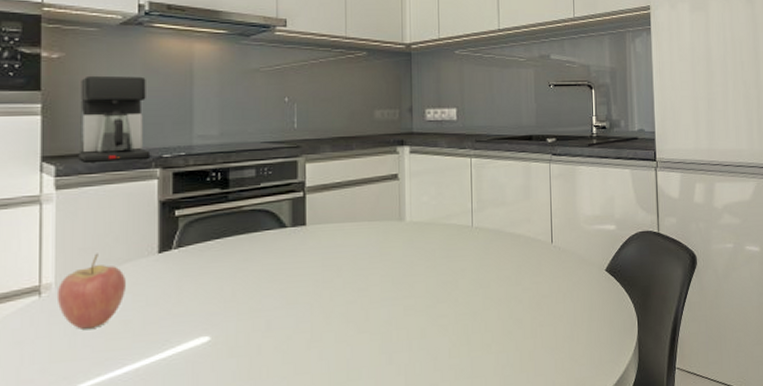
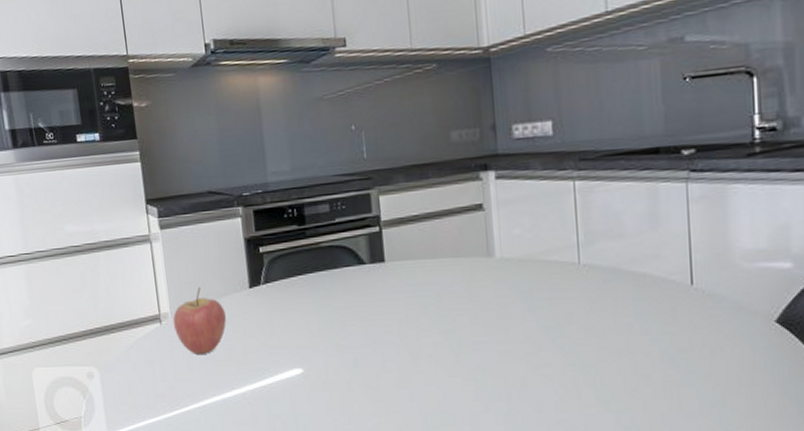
coffee maker: present [78,75,151,164] -> none [166,117,233,205]

